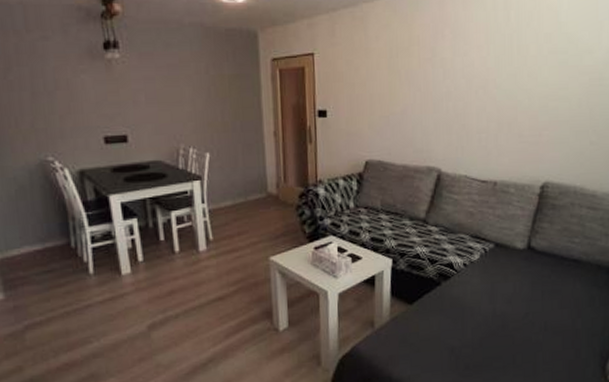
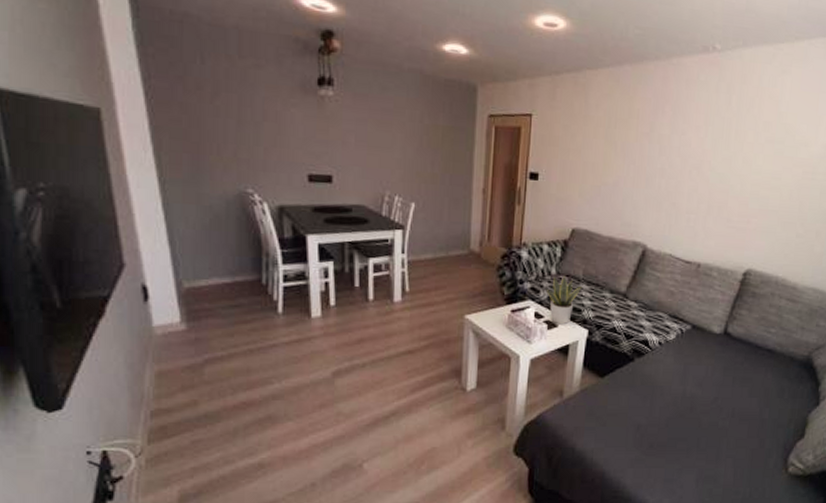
potted plant: none [346,207,383,257] -> present [546,275,583,325]

